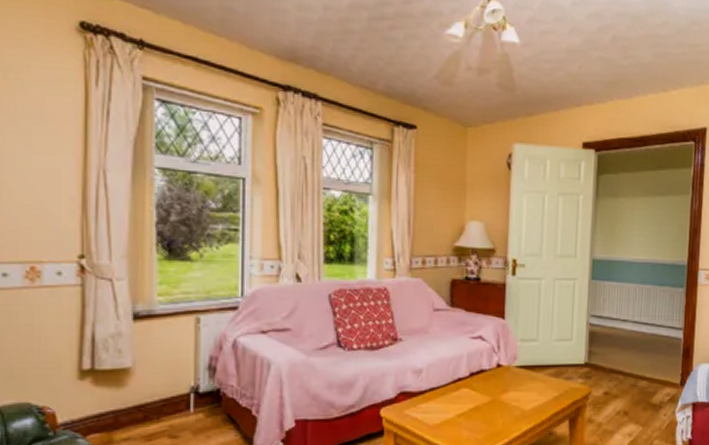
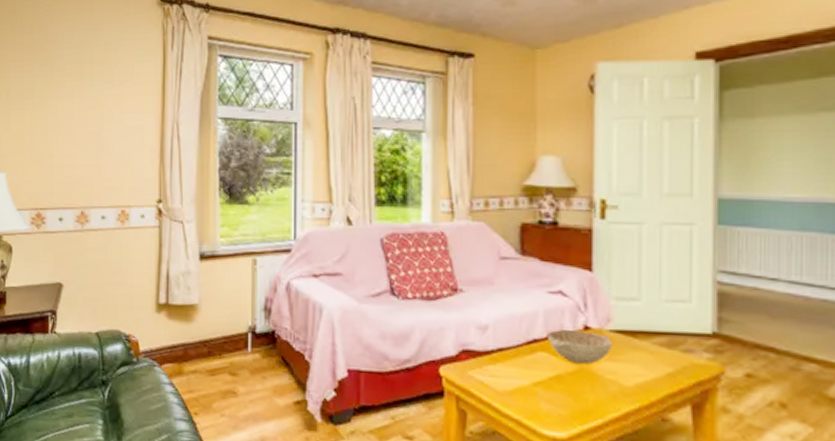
decorative bowl: none [470,369,518,396] -> present [548,330,613,365]

